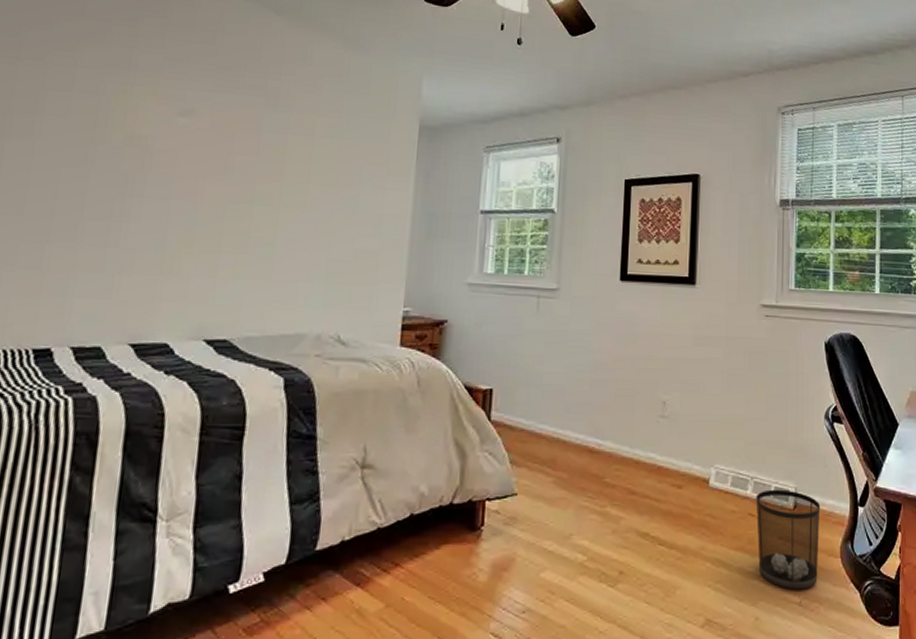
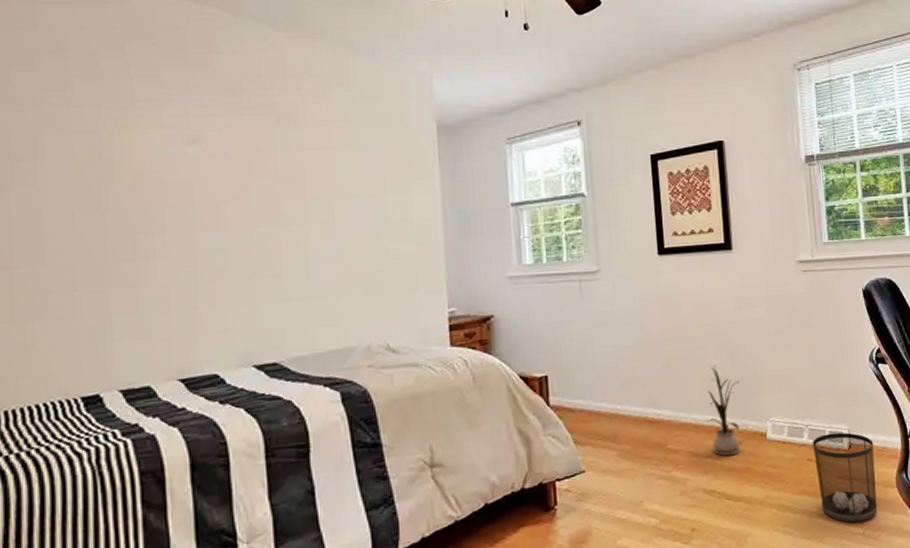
house plant: none [650,403,688,499] -> present [707,367,740,457]

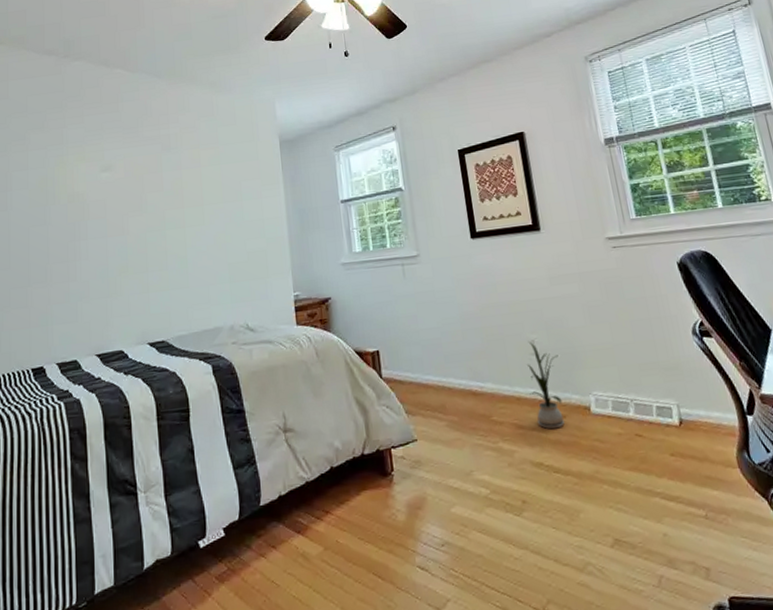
waste bin: present [812,432,878,523] -> none [639,407,720,504]

